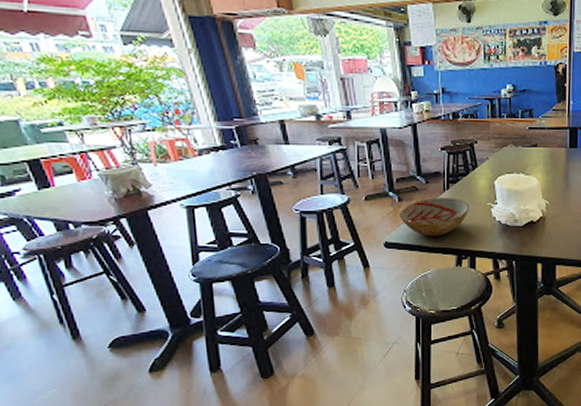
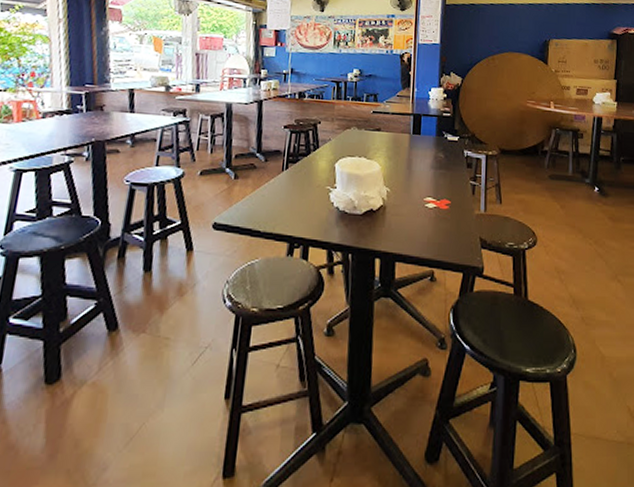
bowl: present [400,198,469,237] -> none [233,177,307,221]

